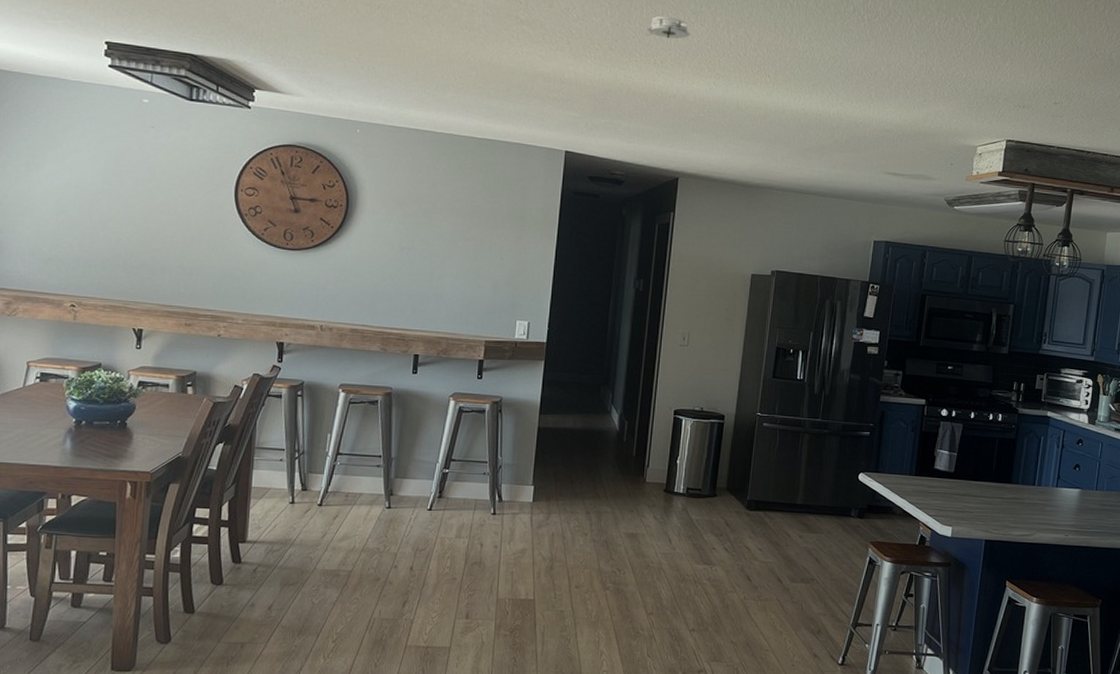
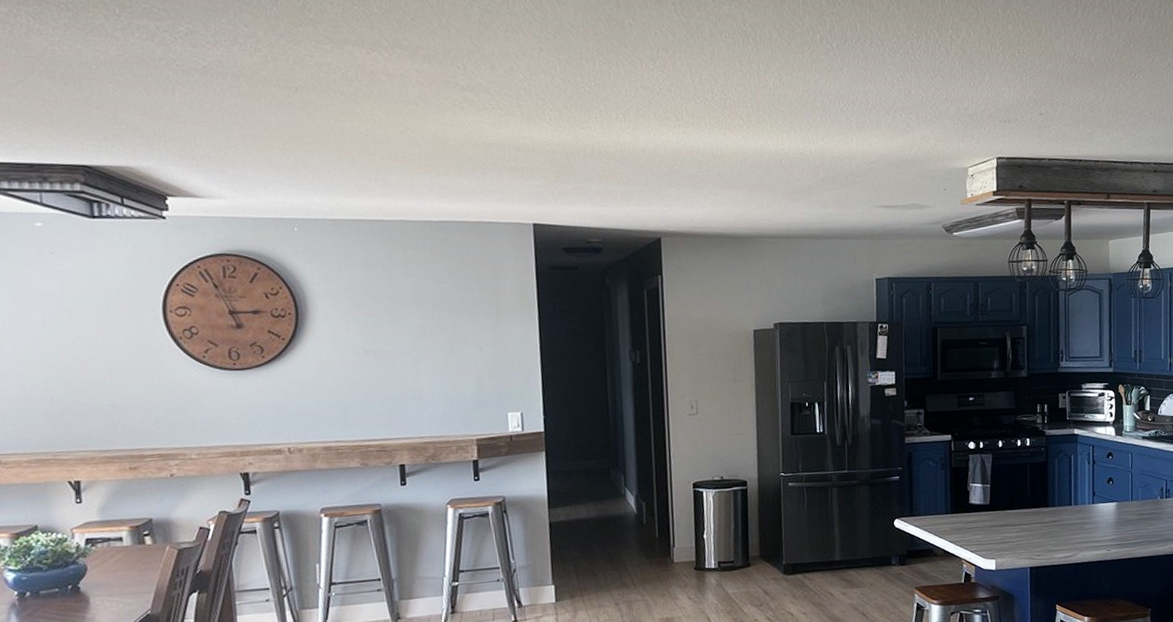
smoke detector: present [645,16,691,39] -> none [601,66,651,90]

